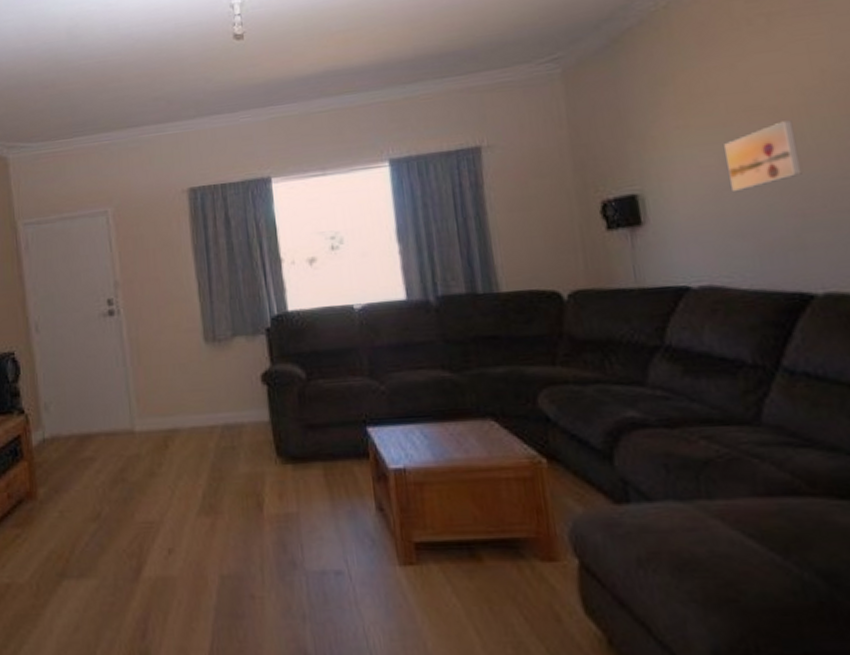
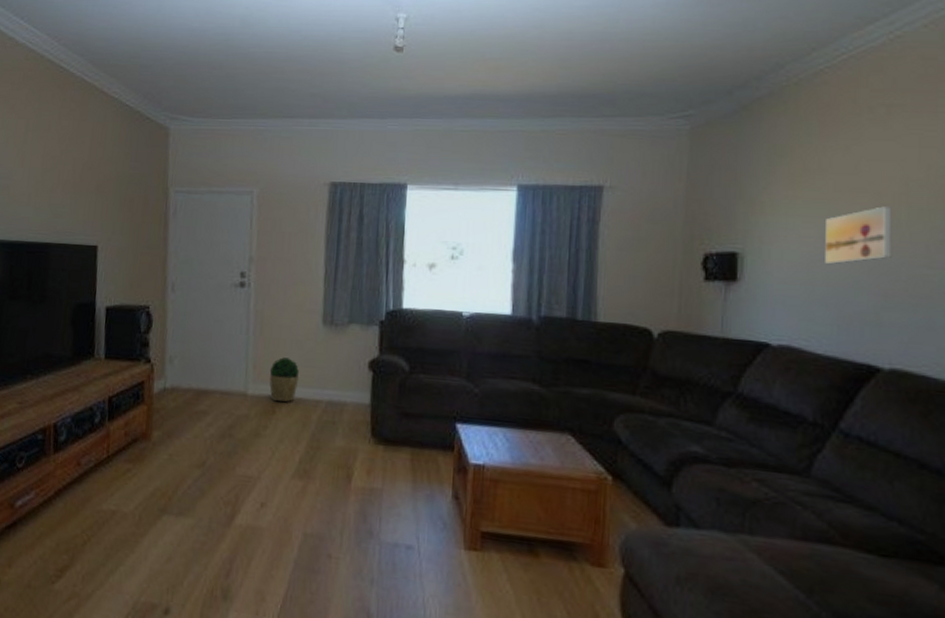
potted plant: none [155,384,189,435] -> present [269,357,300,402]

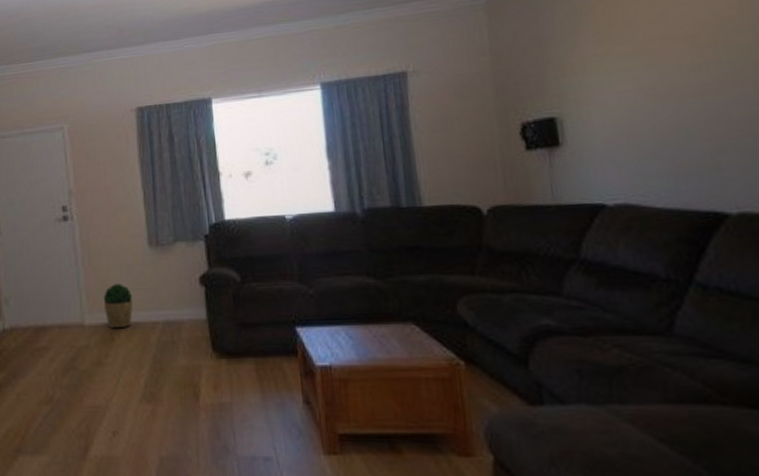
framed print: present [825,206,892,265] -> none [641,48,718,116]

